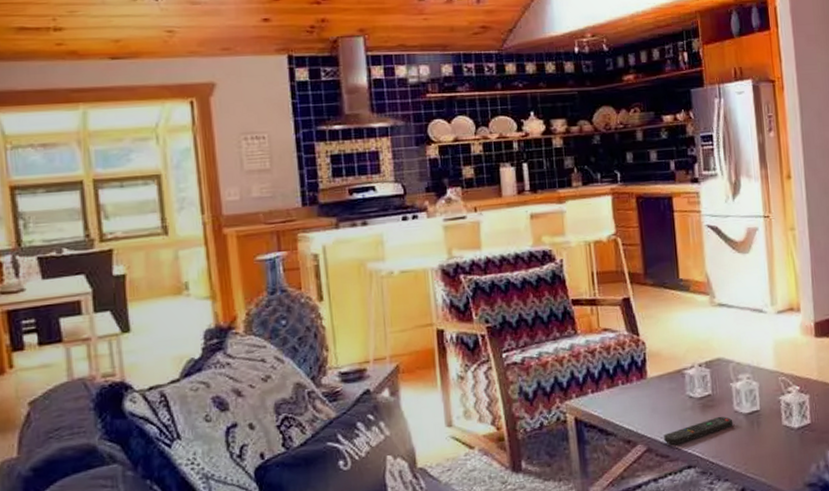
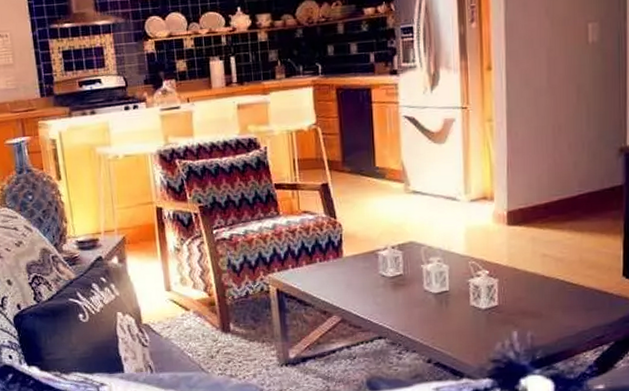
remote control: present [664,416,734,446] -> none [357,294,423,318]

